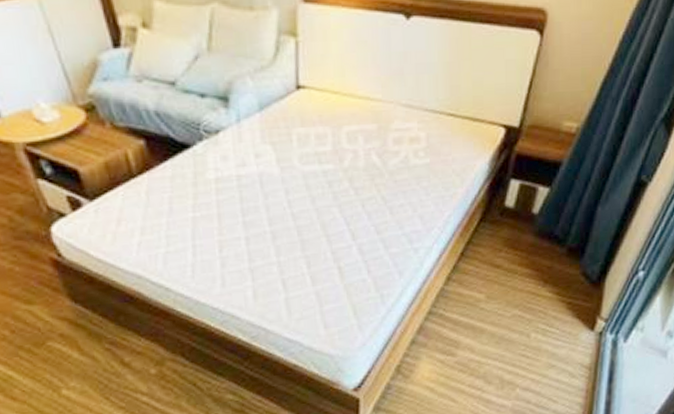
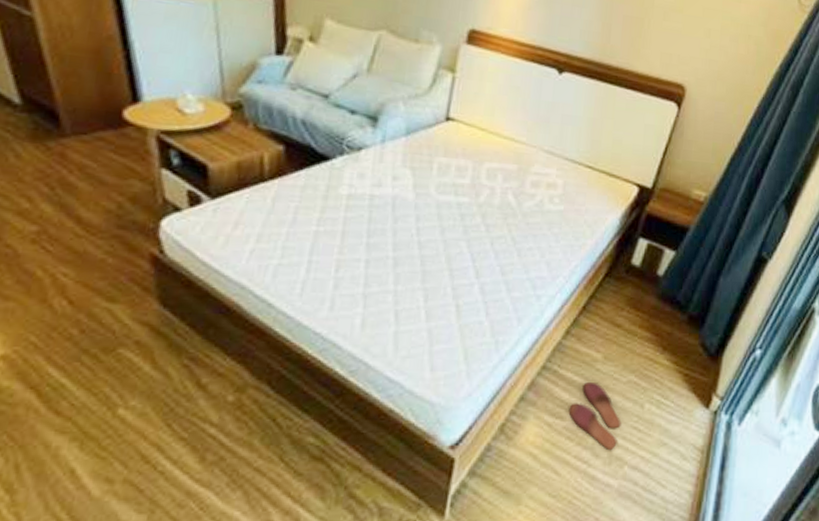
slippers: none [458,320,511,378] -> present [568,382,623,451]

